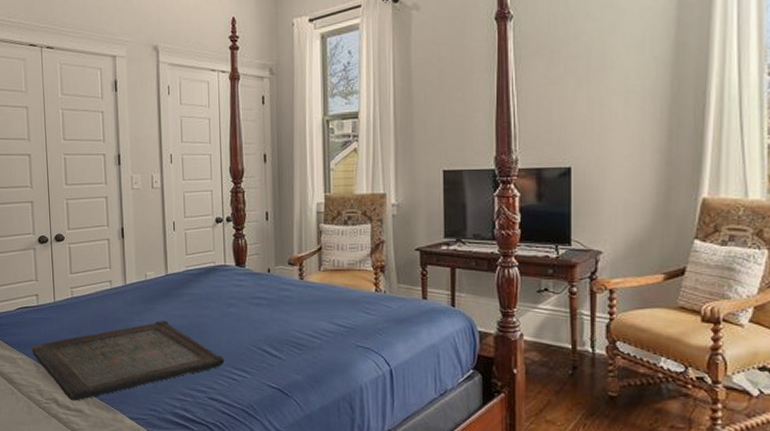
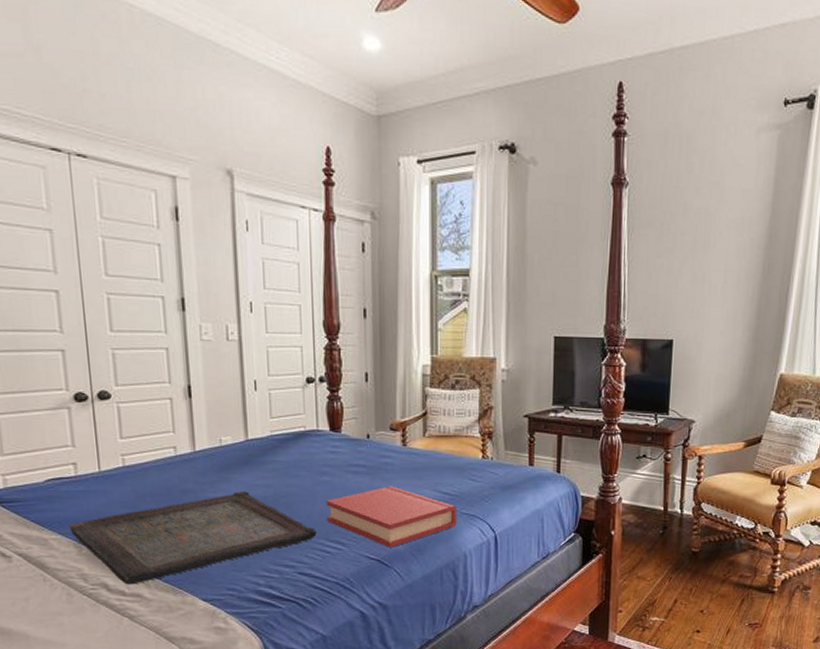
hardback book: none [232,317,352,378] -> present [326,486,457,548]

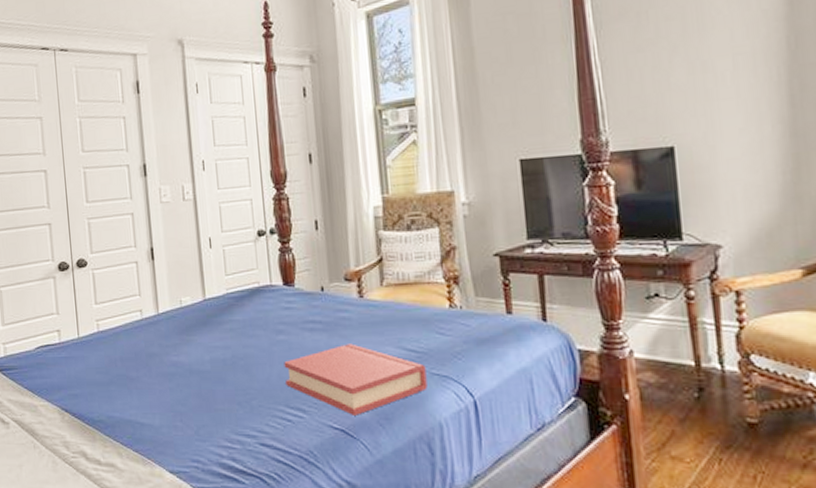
serving tray: present [69,491,317,585] -> none [54,354,277,454]

